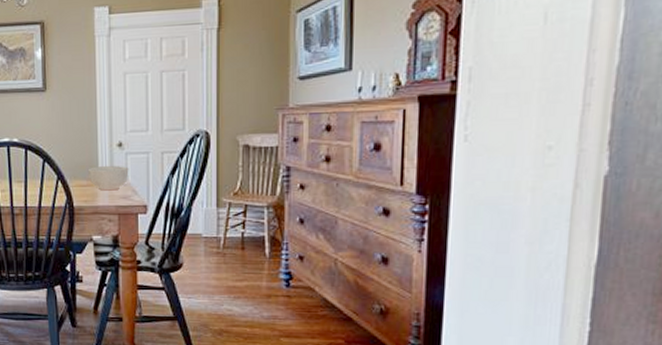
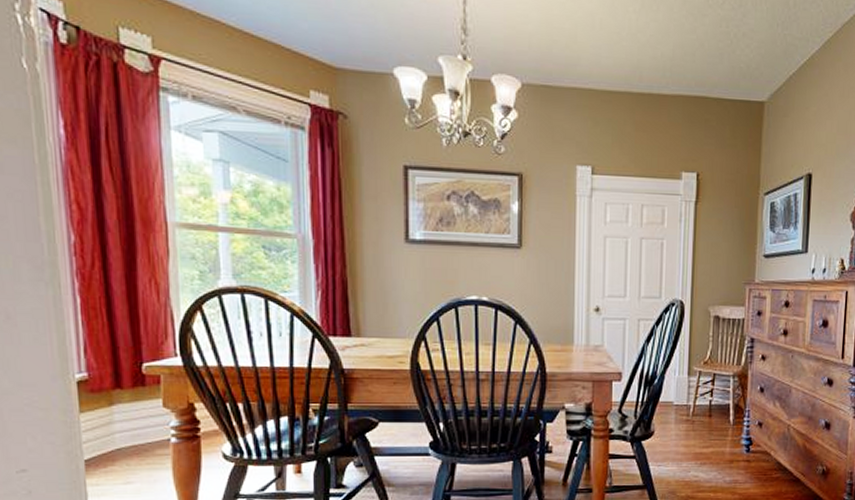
bowl: present [87,166,129,191] -> none [562,331,605,357]

